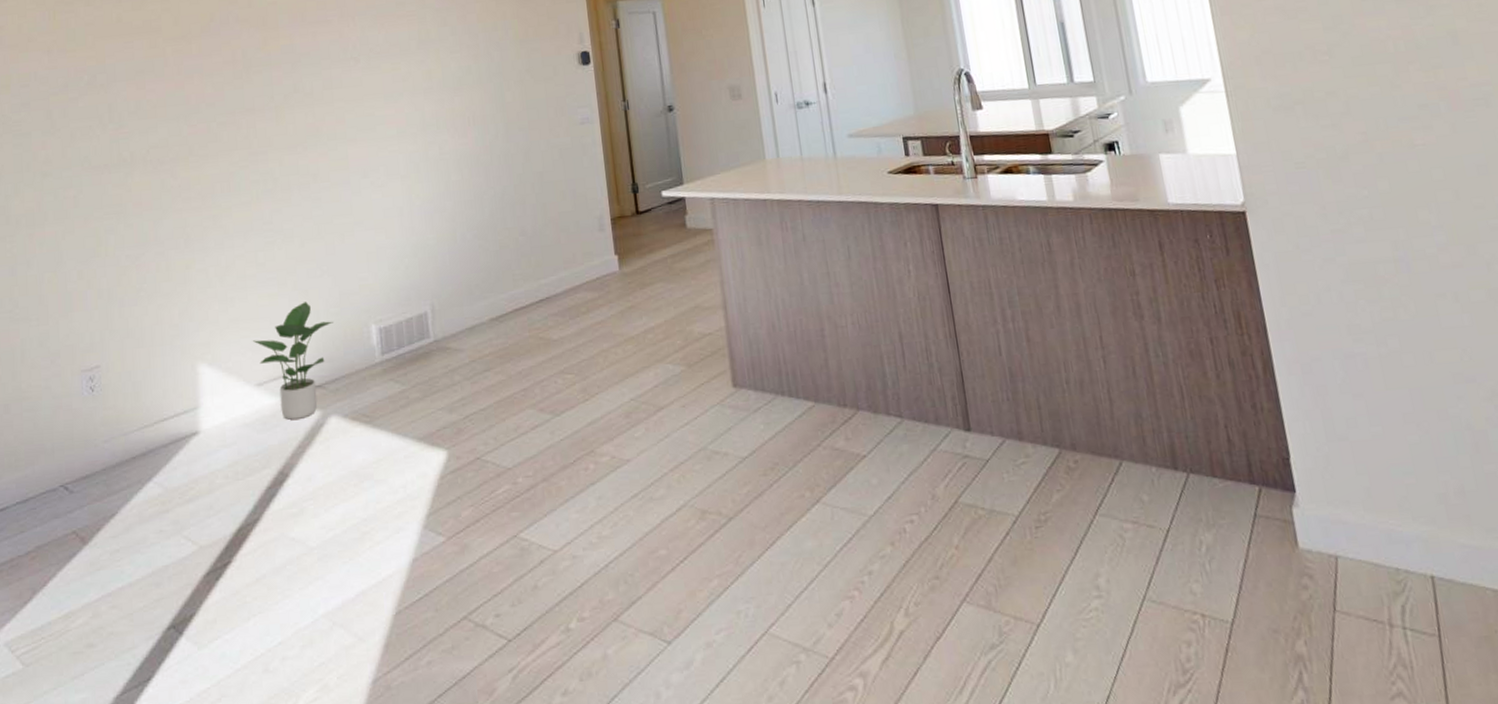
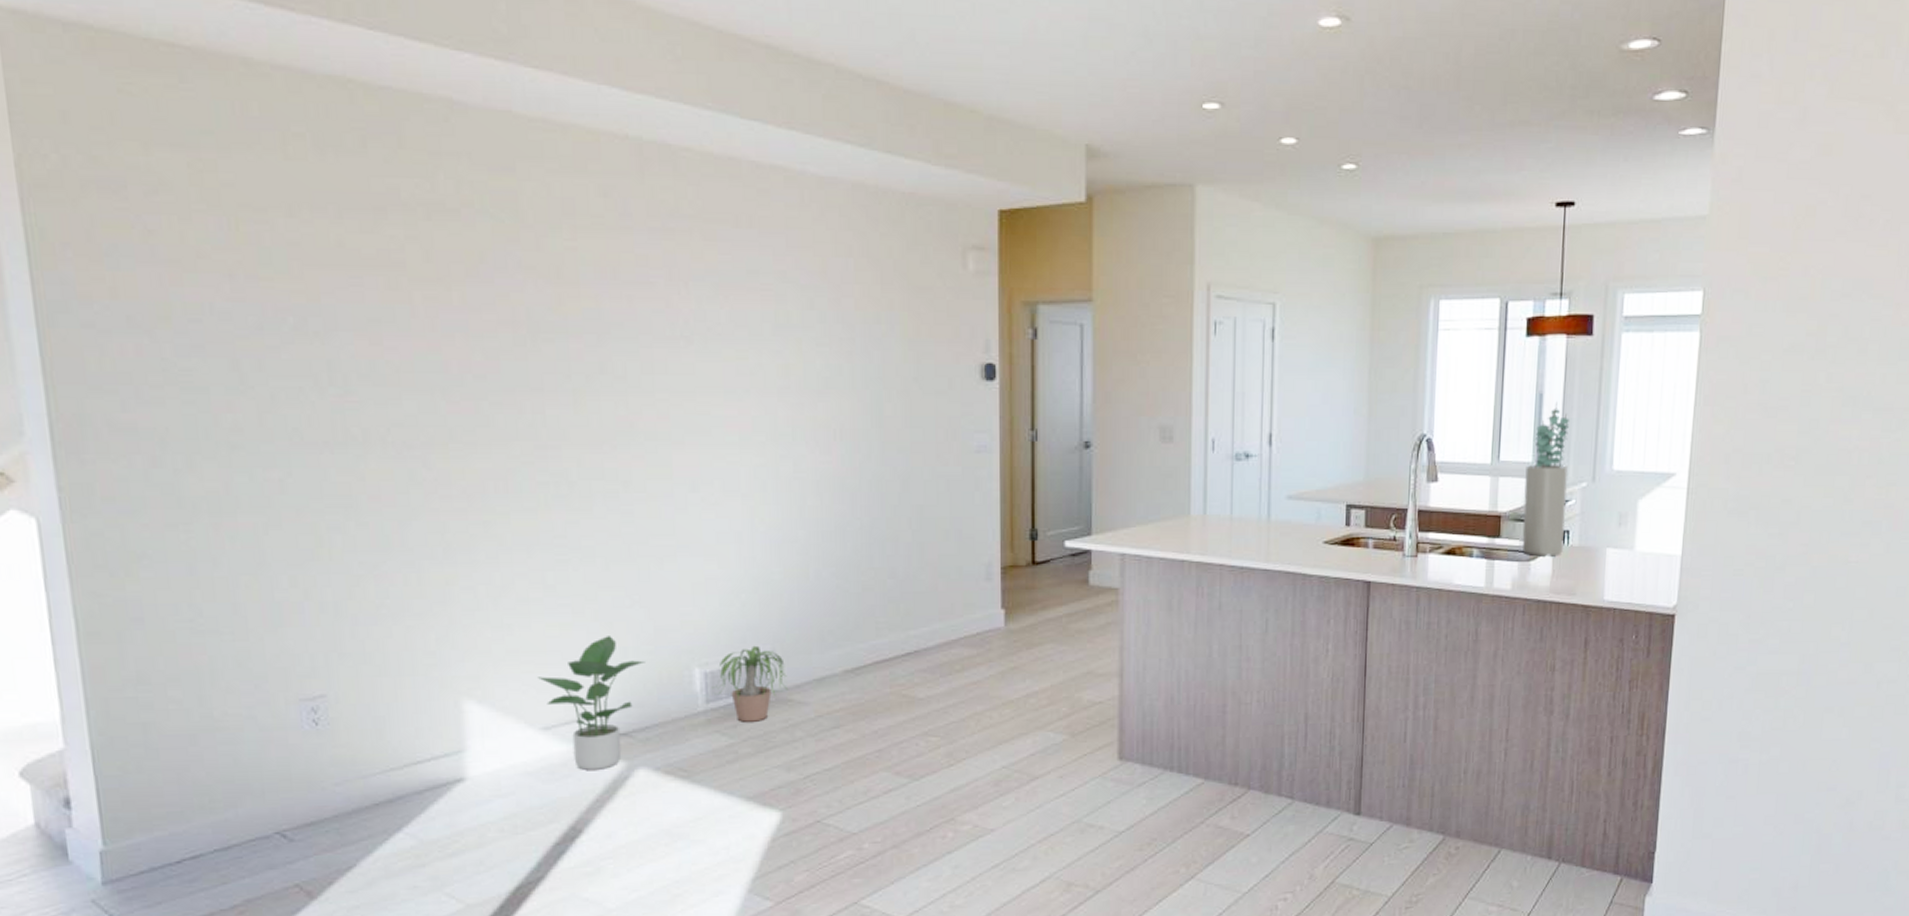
potted plant: none [386,301,447,370] -> present [713,645,789,722]
vase: none [1062,27,1116,168] -> present [1521,401,1569,557]

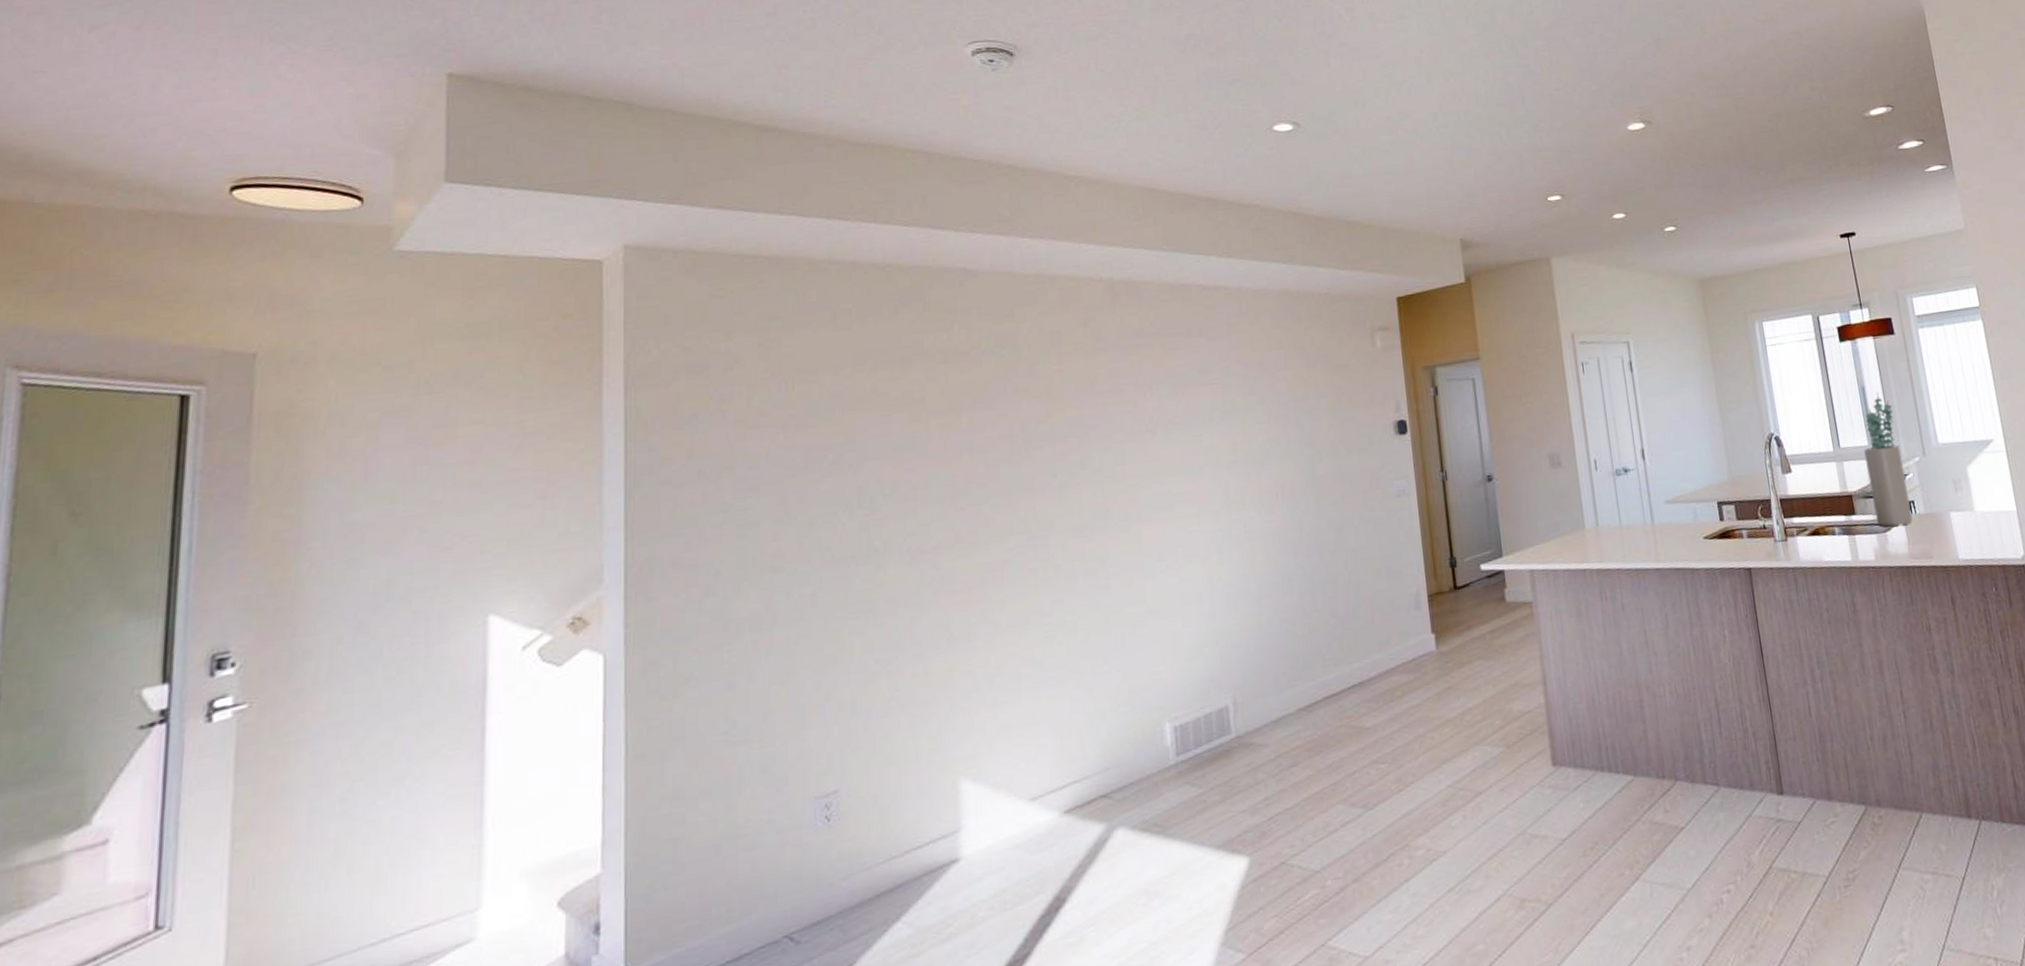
potted plant: present [538,636,645,770] -> none [1027,702,1122,837]
potted plant: present [713,645,789,722] -> none [1182,694,1250,771]

